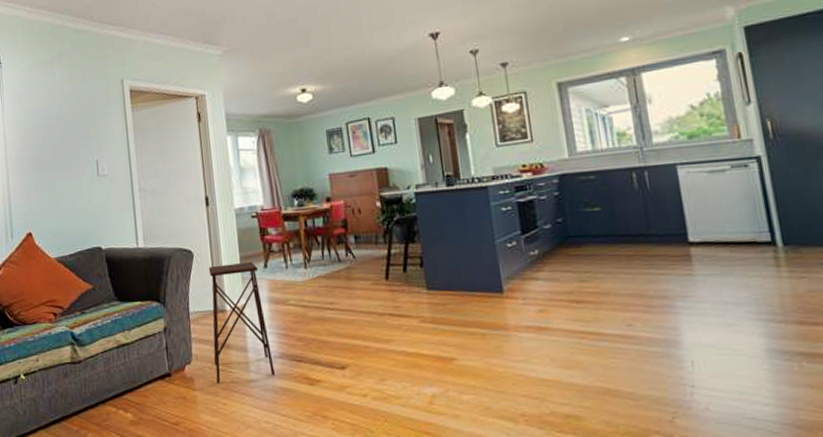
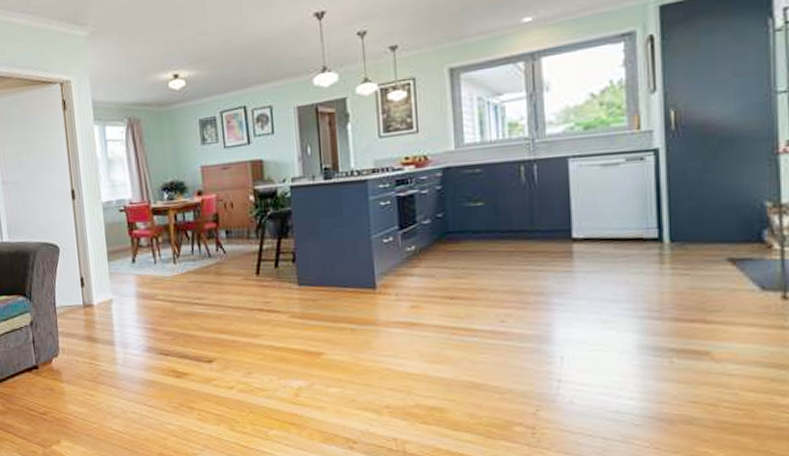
side table: present [208,261,275,383] -> none [75,256,142,375]

